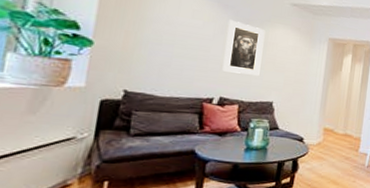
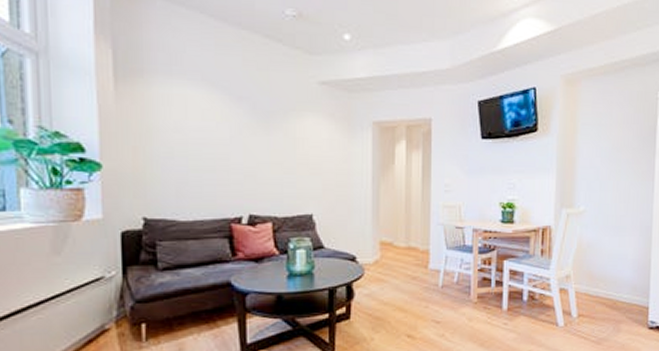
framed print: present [222,19,266,76] -> none [246,114,292,183]

